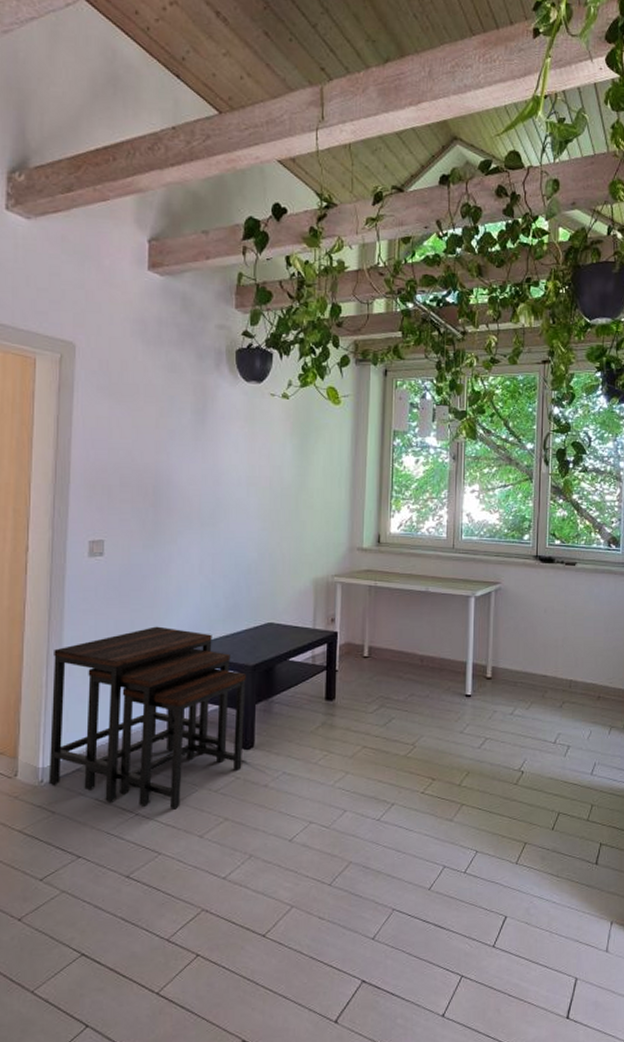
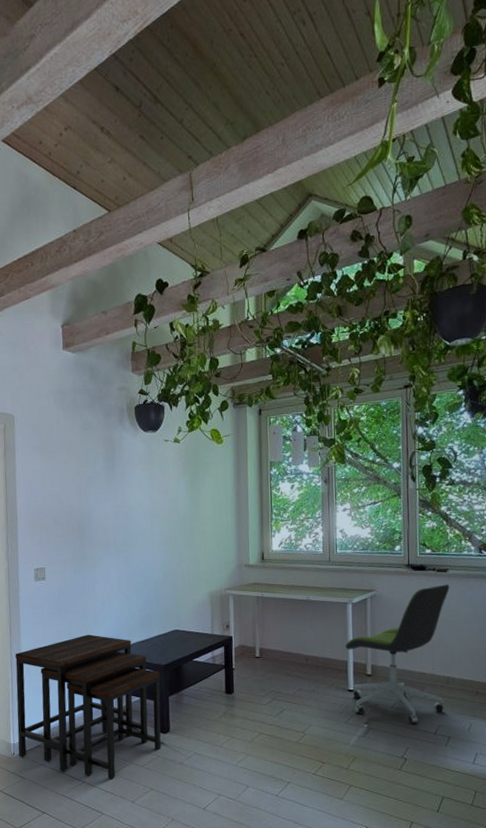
office chair: none [465,579,577,733] -> present [345,584,450,724]

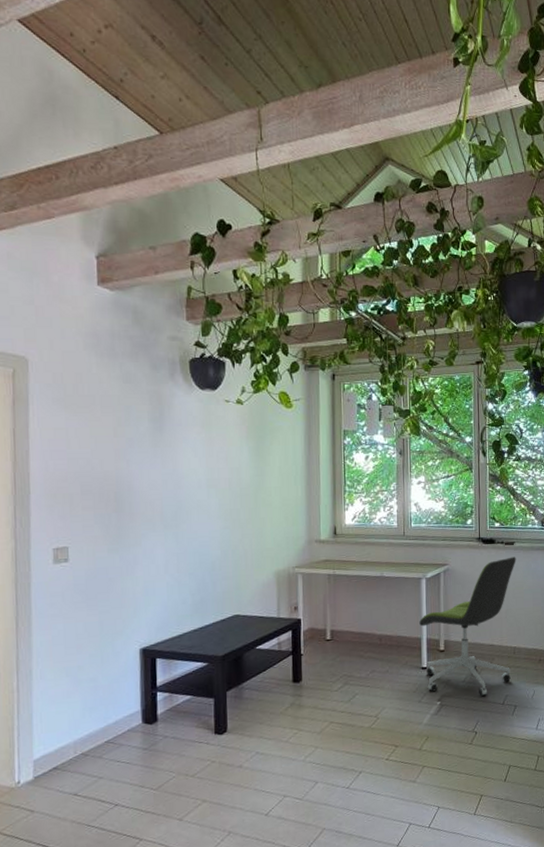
desk: present [15,634,161,779] -> none [23,625,217,797]

